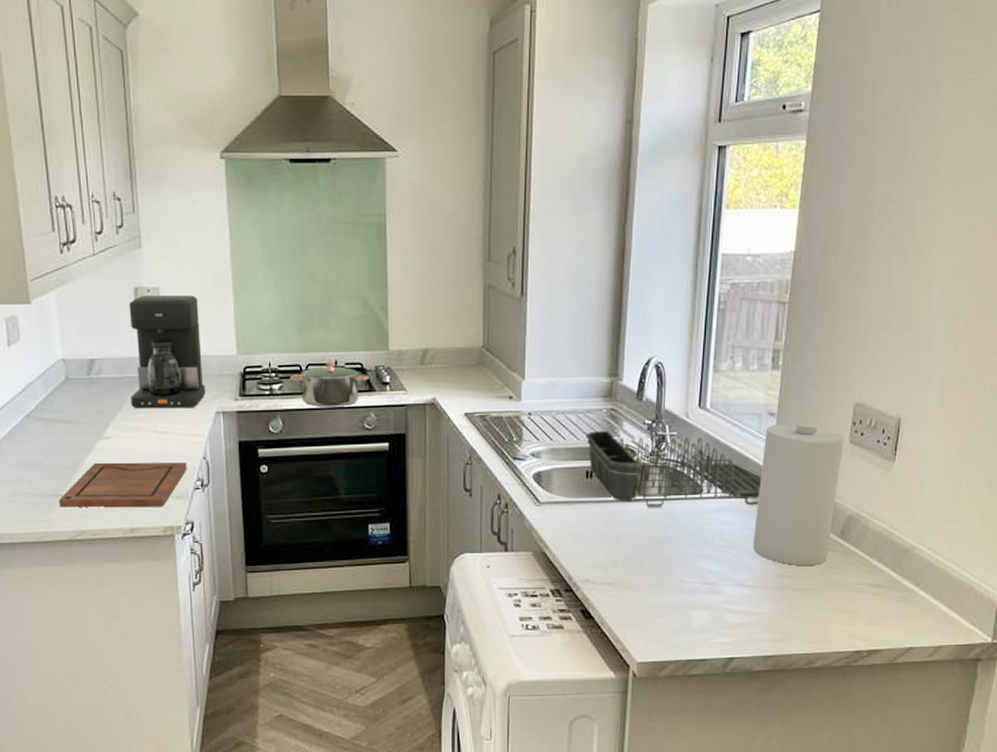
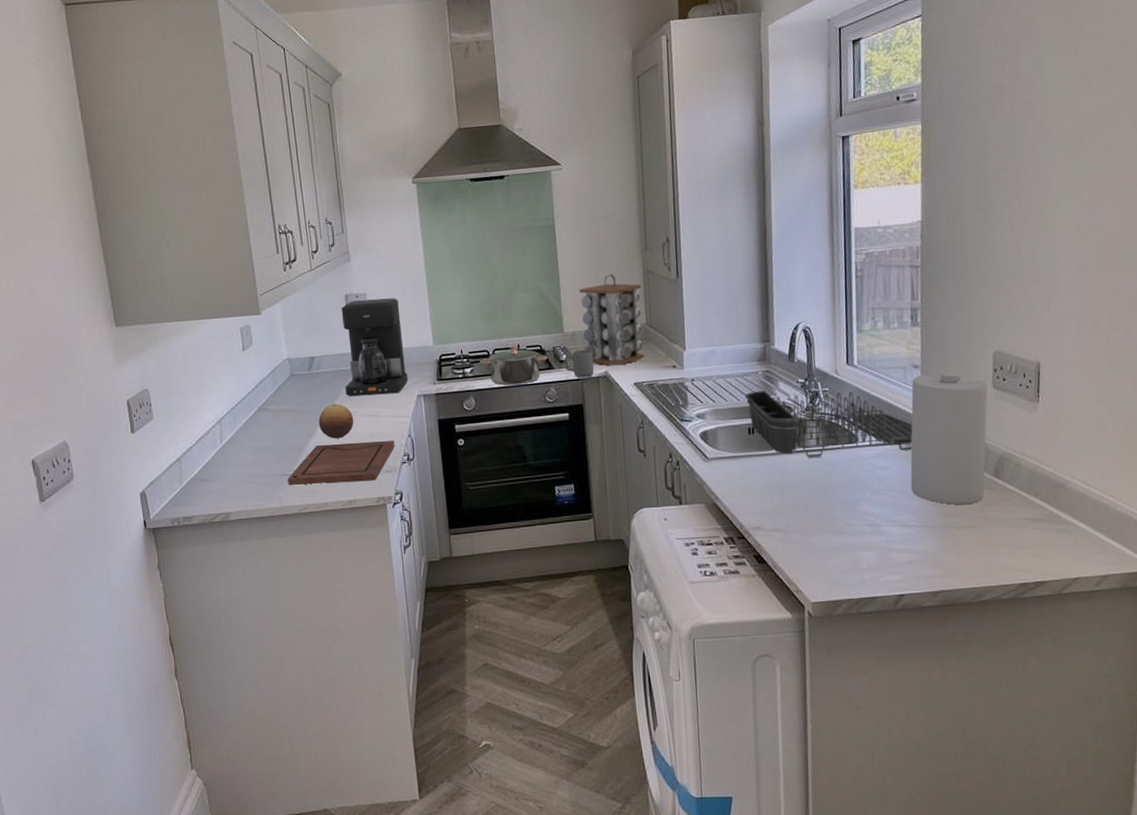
fruit: none [98,416,140,457] -> present [318,403,354,439]
mug: none [386,371,421,404] -> present [563,349,595,378]
spice rack: none [410,284,480,392] -> present [579,273,645,366]

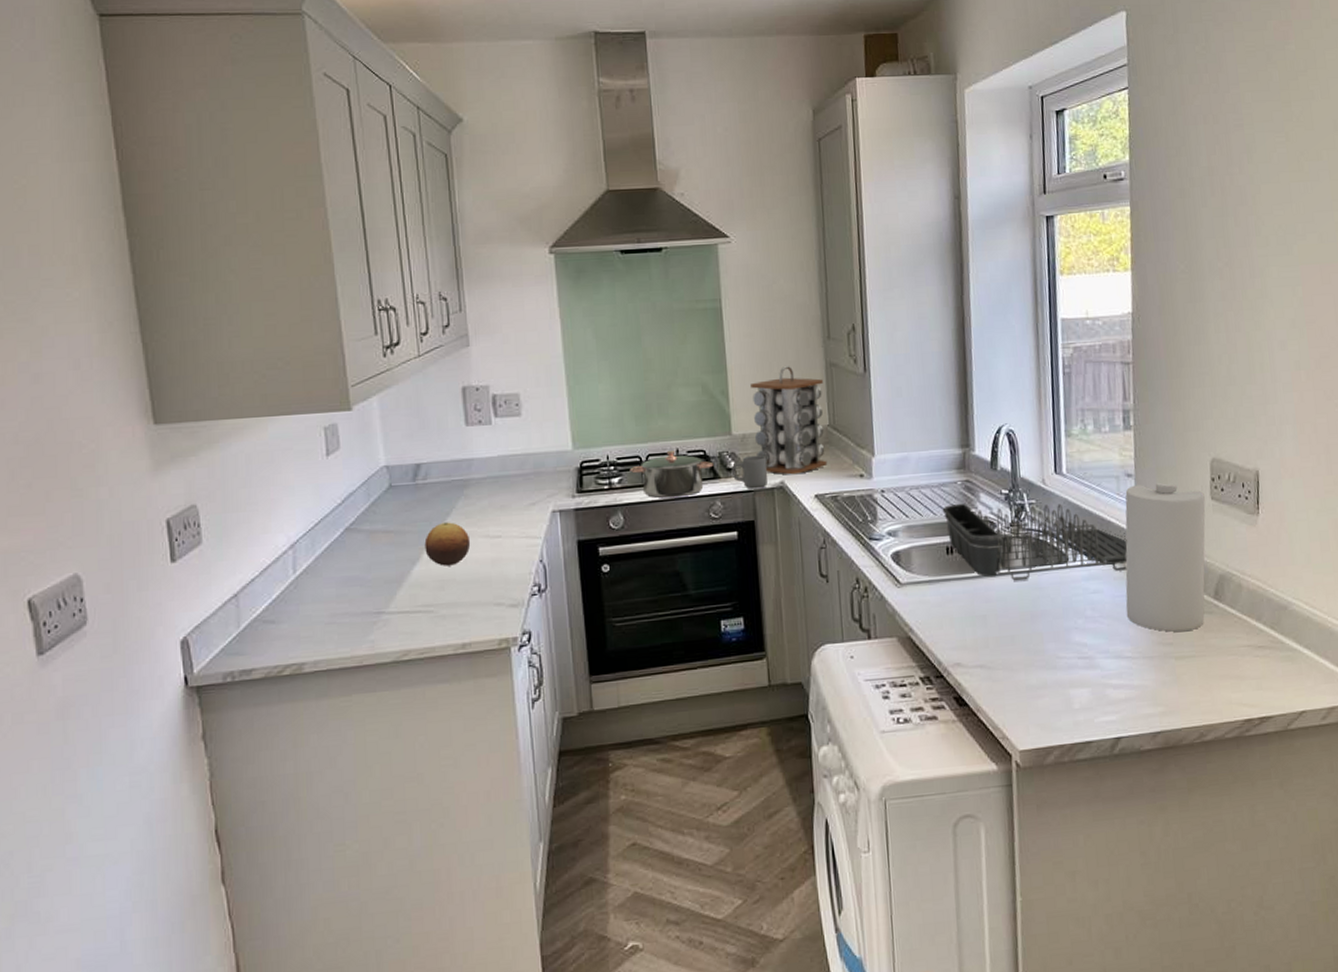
cutting board: present [288,441,395,485] -> none [382,567,523,626]
coffee maker: present [341,298,408,397] -> none [456,391,541,513]

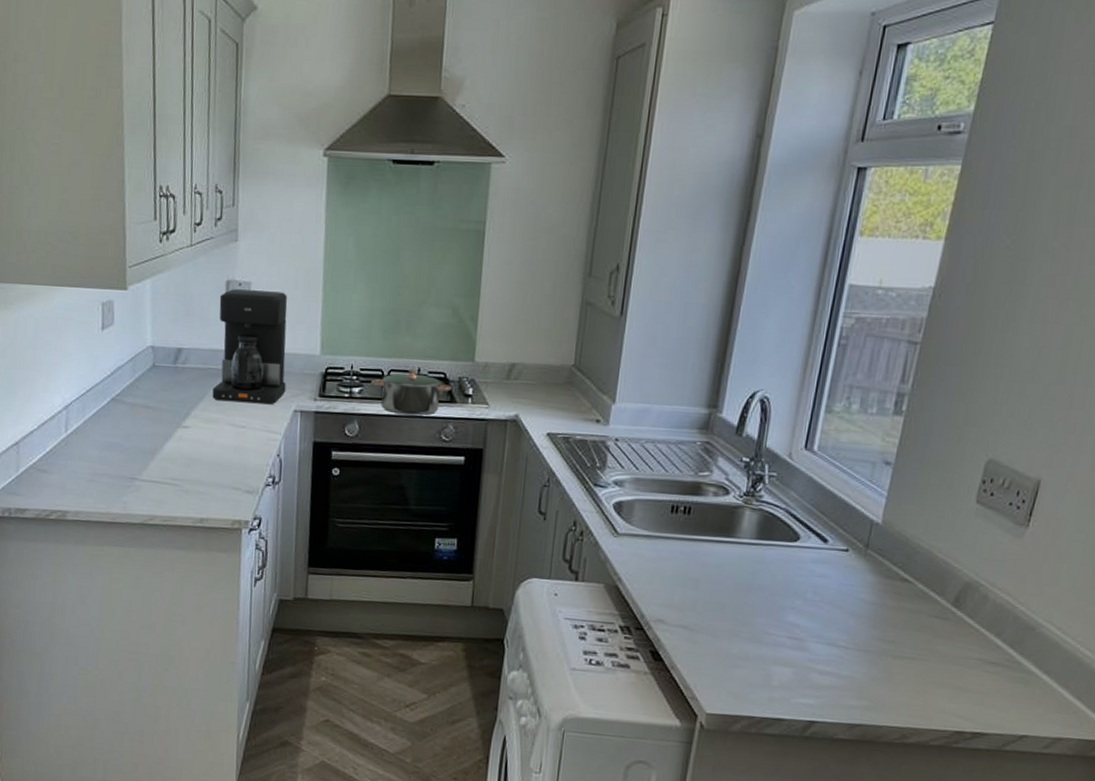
fruit: present [424,522,471,566] -> none [177,406,218,447]
coffee maker: none [456,391,541,513] -> present [212,289,288,405]
mug: present [731,455,769,489] -> none [468,384,506,419]
spice rack: present [750,365,828,475] -> none [496,298,576,410]
dish rack: present [942,503,1128,581] -> none [674,464,869,560]
paper towel holder: present [1125,482,1206,632] -> none [850,474,970,633]

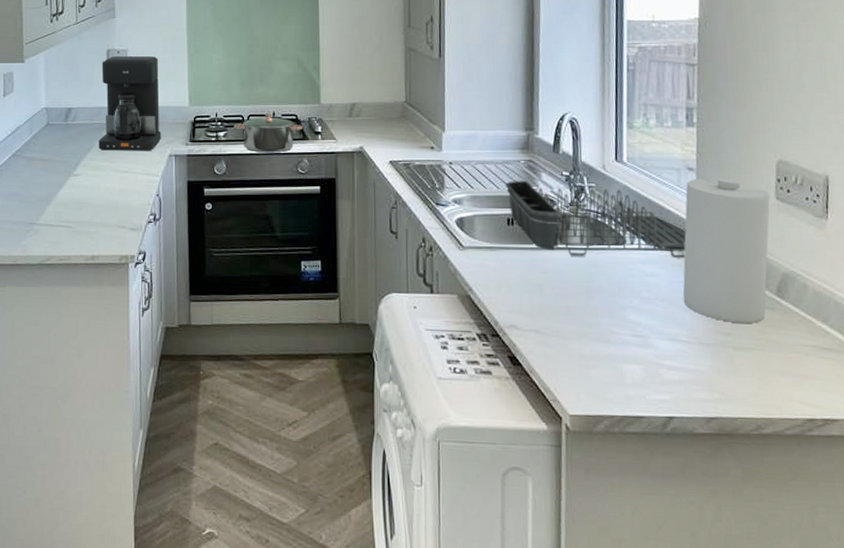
dish rack: none [674,464,869,560] -> present [505,180,687,258]
paper towel holder: none [850,474,970,633] -> present [682,178,770,324]

